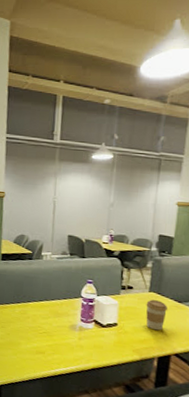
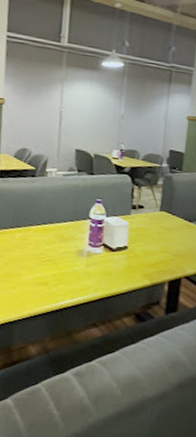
coffee cup: present [146,300,168,331] -> none [157,219,178,253]

